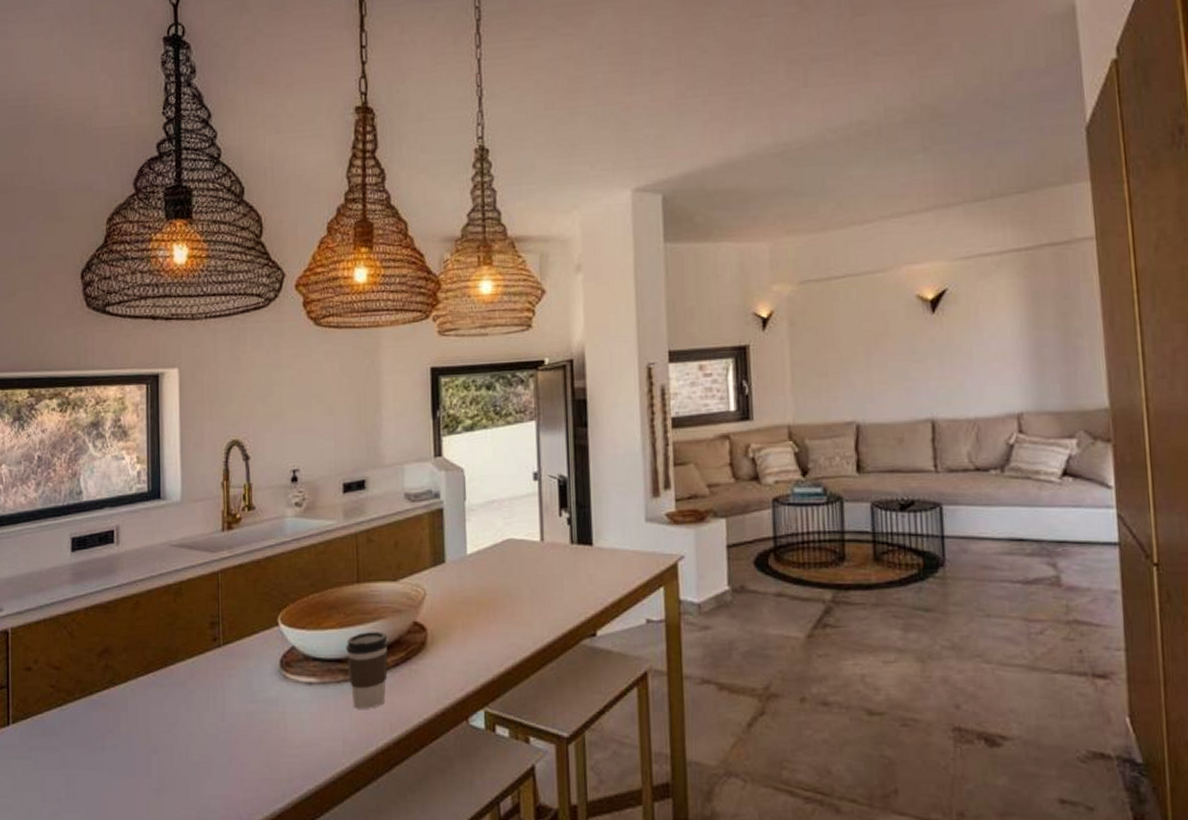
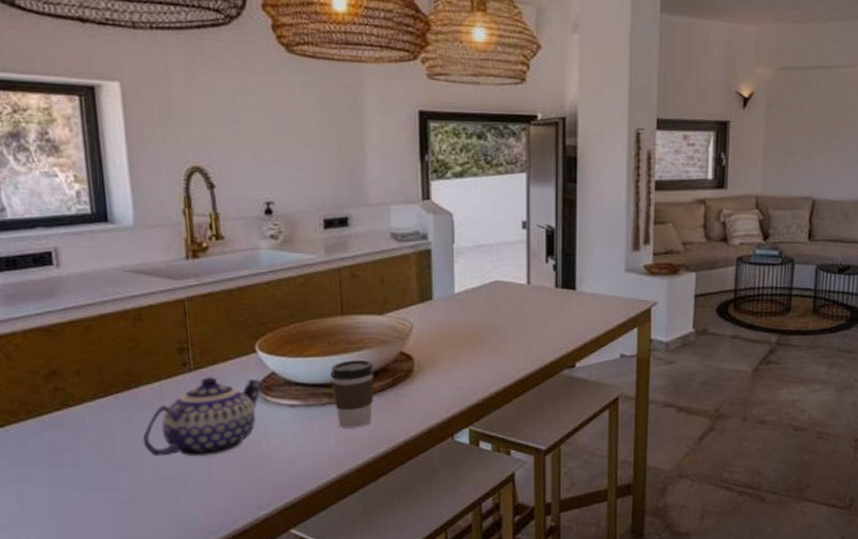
teapot: none [174,651,283,741] -> present [142,376,262,457]

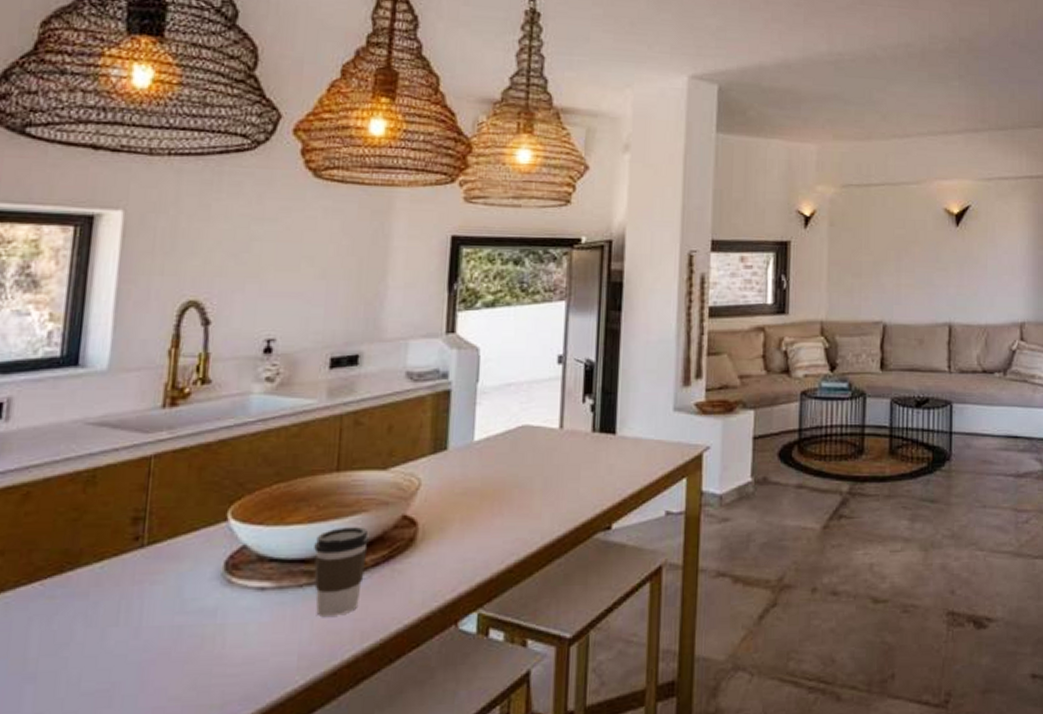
teapot: present [142,376,262,457] -> none [65,552,229,663]

